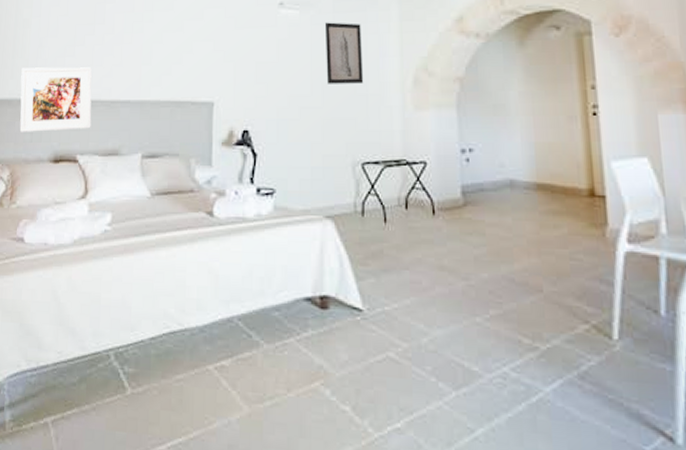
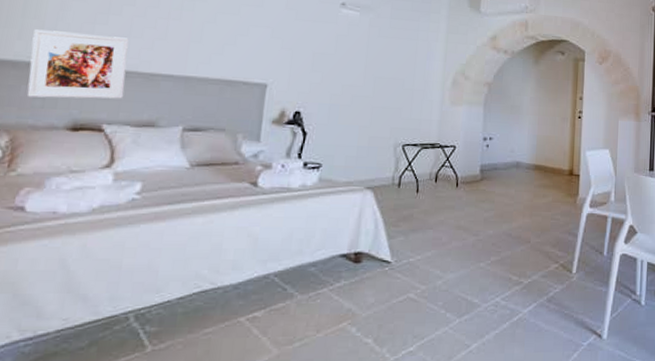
wall art: present [324,22,364,84] -> none [379,26,414,80]

